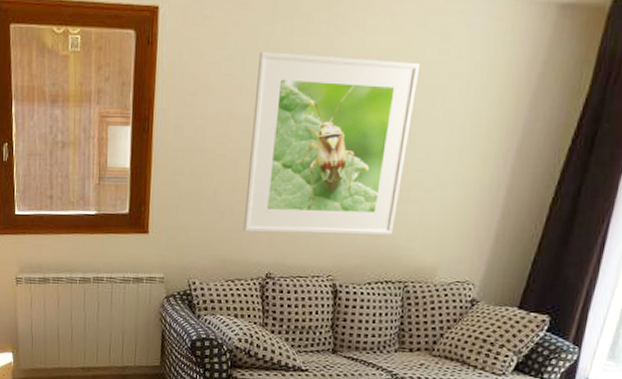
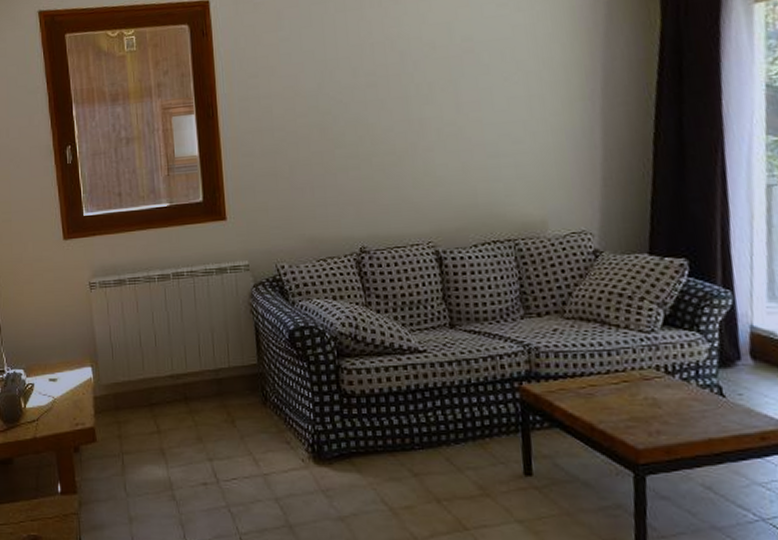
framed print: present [243,51,419,235] -> none [316,19,489,207]

